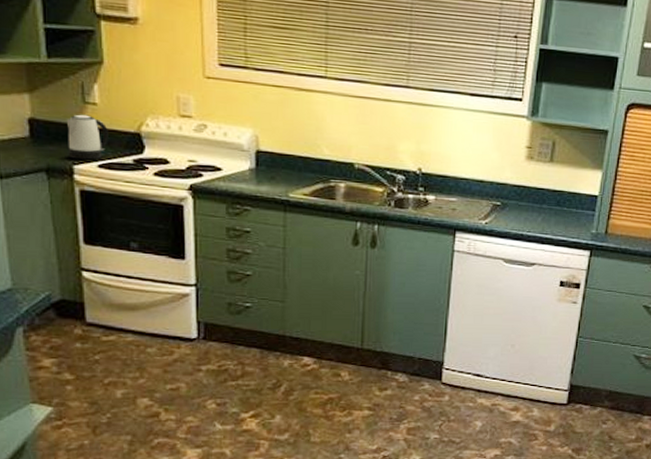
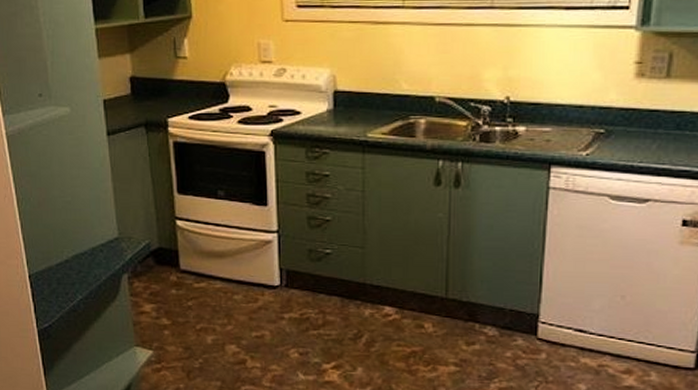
kettle: present [66,114,108,160] -> none [161,69,197,112]

